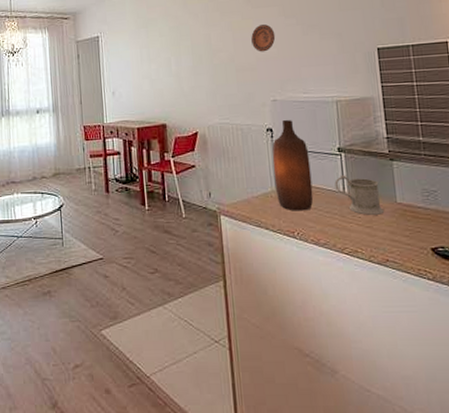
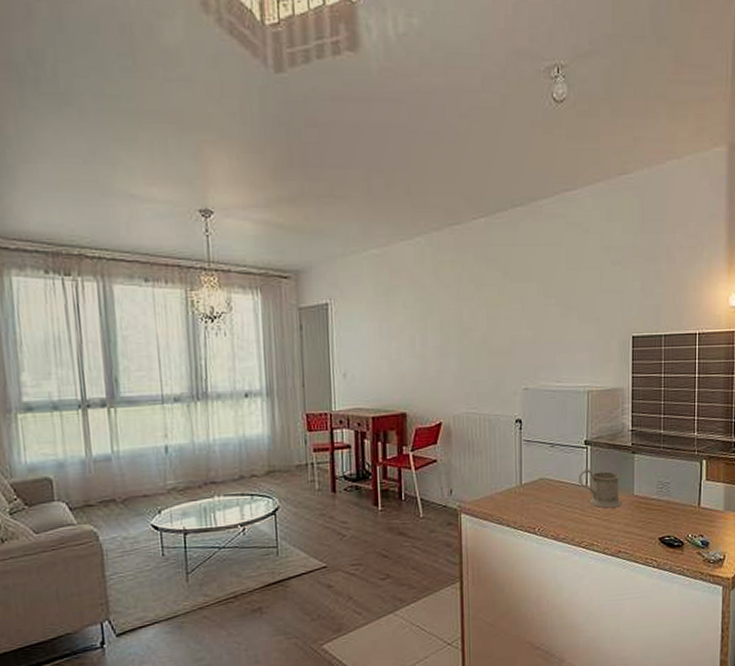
decorative plate: present [251,24,276,52] -> none [507,303,533,334]
bottle: present [272,119,314,211] -> none [519,409,557,507]

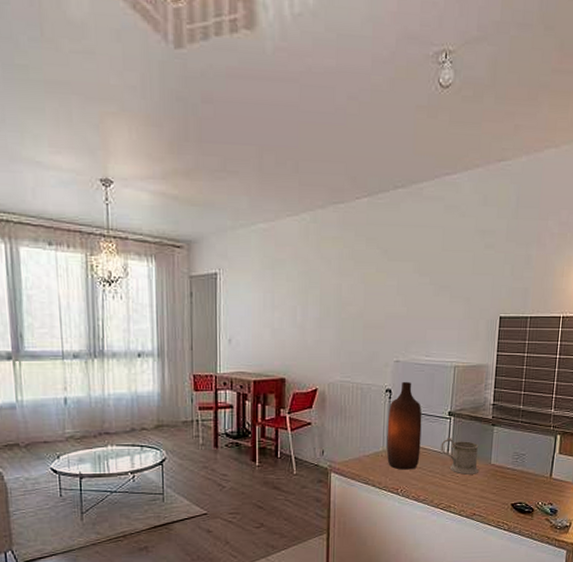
bottle: none [519,409,557,507] -> present [386,381,422,470]

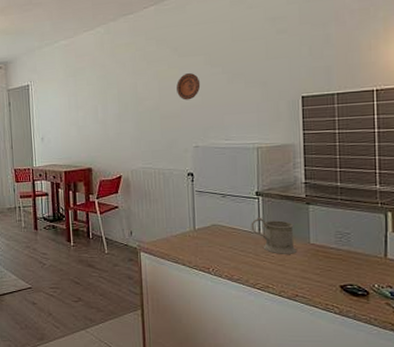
decorative plate: none [383,280,407,310] -> present [176,73,201,101]
bottle: present [386,381,422,470] -> none [192,164,230,250]

